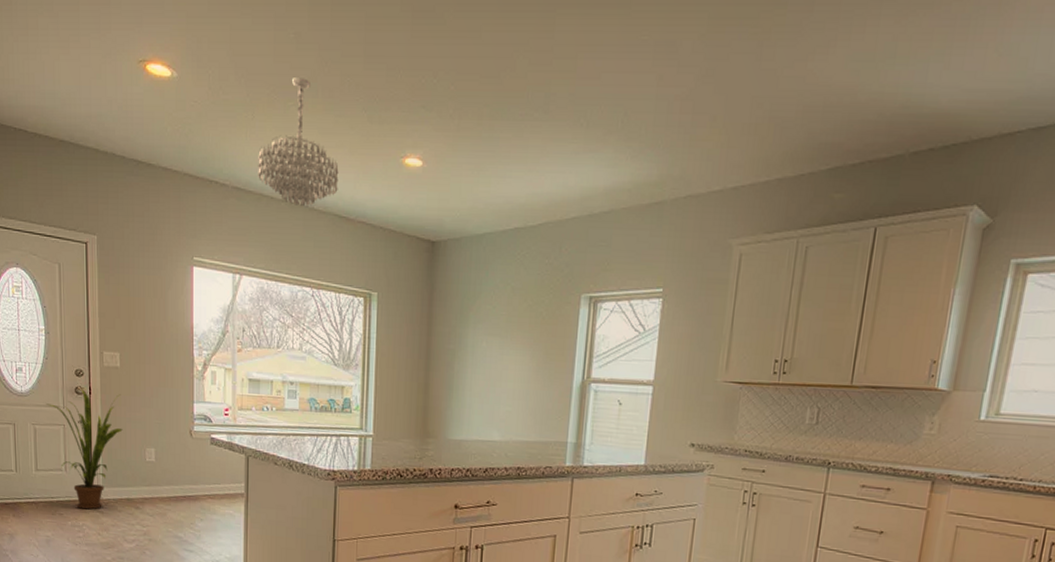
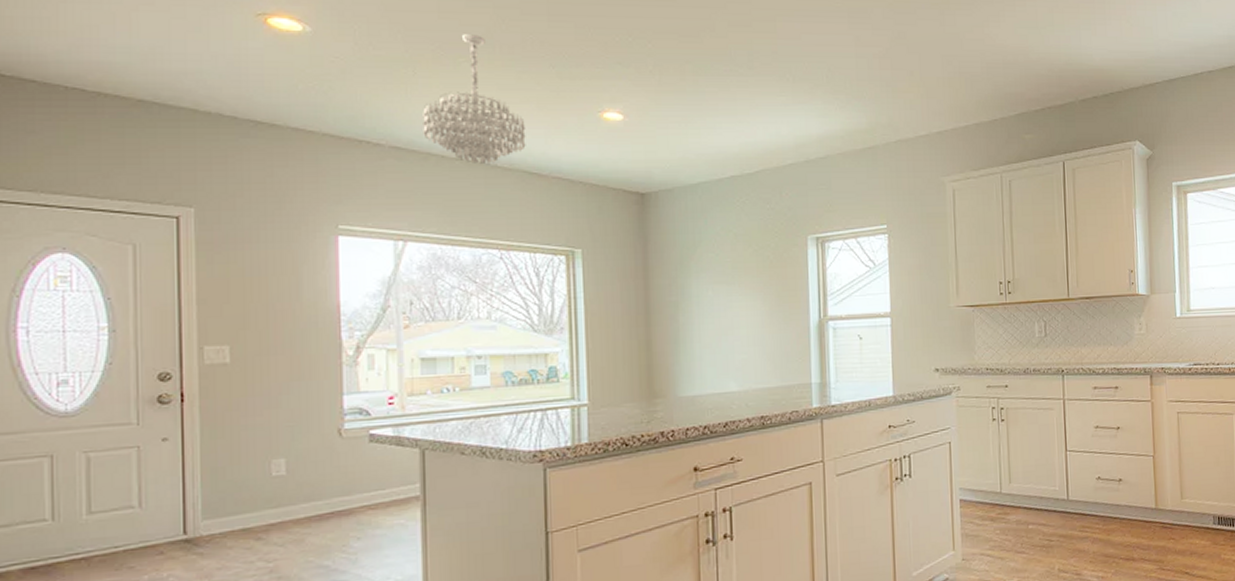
house plant: present [46,389,123,510] -> none [109,396,235,555]

